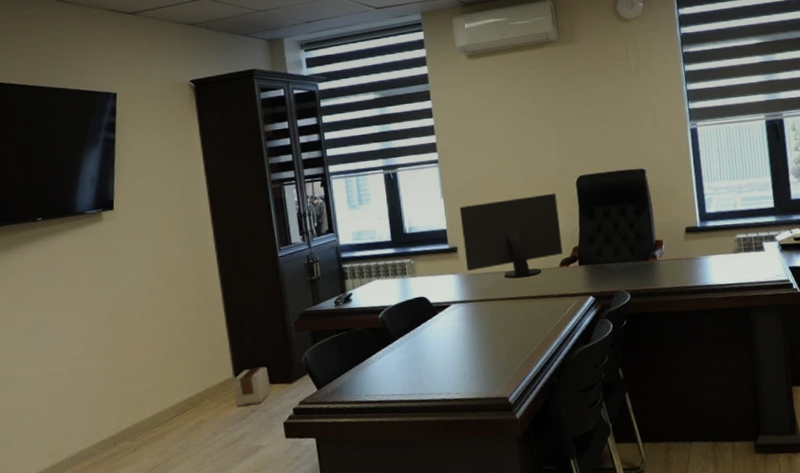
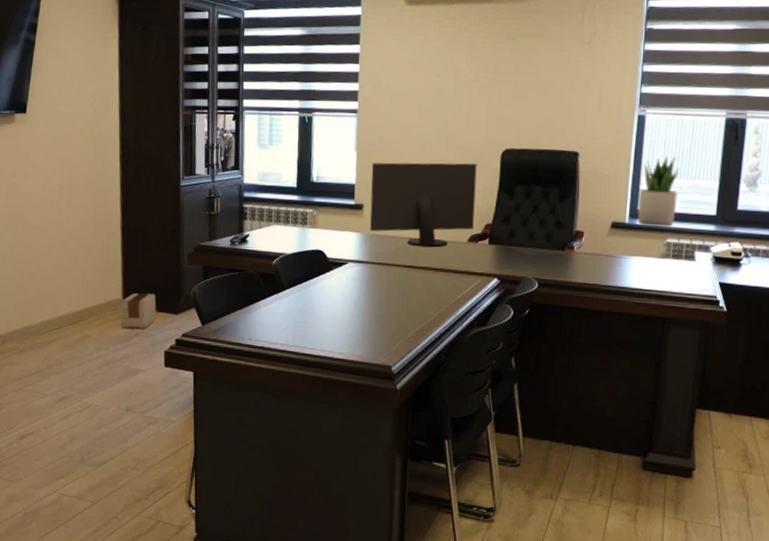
planter: none [703,160,740,227] -> present [637,156,679,228]

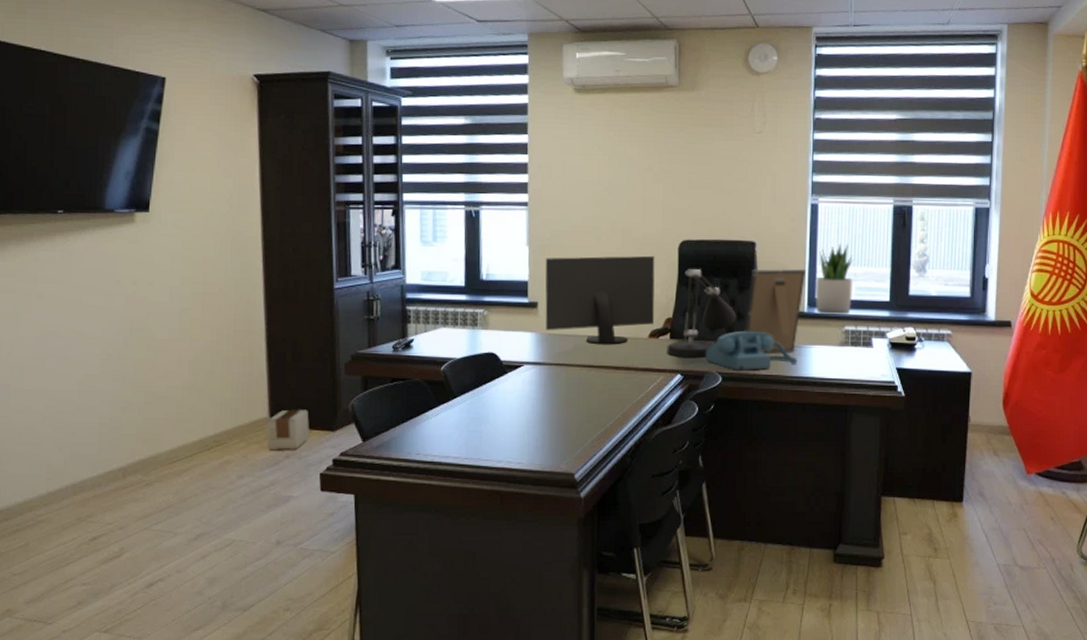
desk lamp: none [485,177,556,264] -> present [667,269,737,358]
telephone: none [523,239,616,279] -> present [705,330,798,372]
picture frame: none [562,178,629,264] -> present [744,268,805,355]

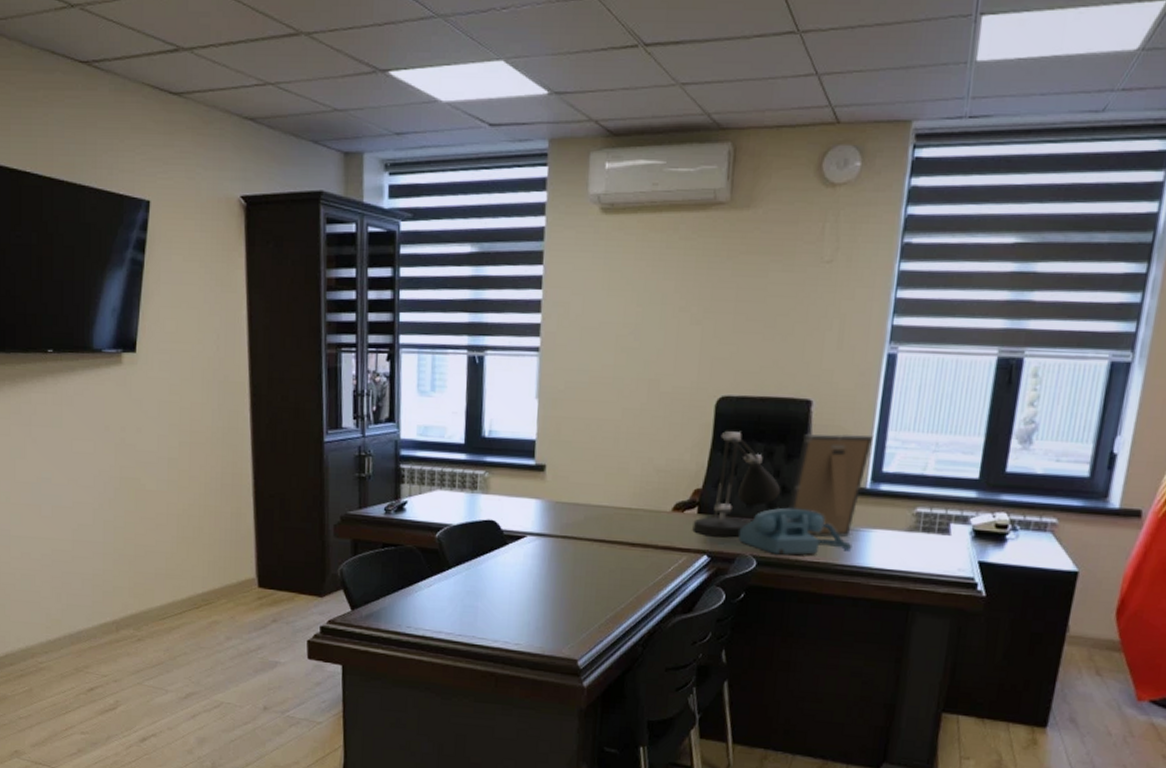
box: present [266,409,310,451] -> none [254,571,298,615]
computer monitor: present [545,255,655,345] -> none [553,413,686,518]
planter: present [815,244,853,315] -> none [881,405,936,494]

